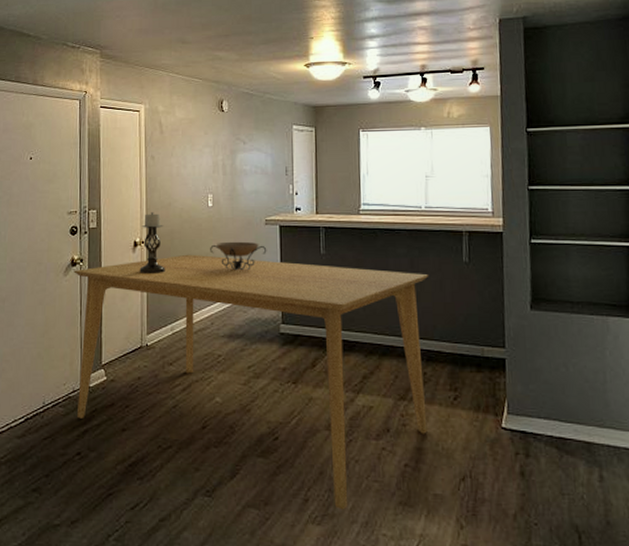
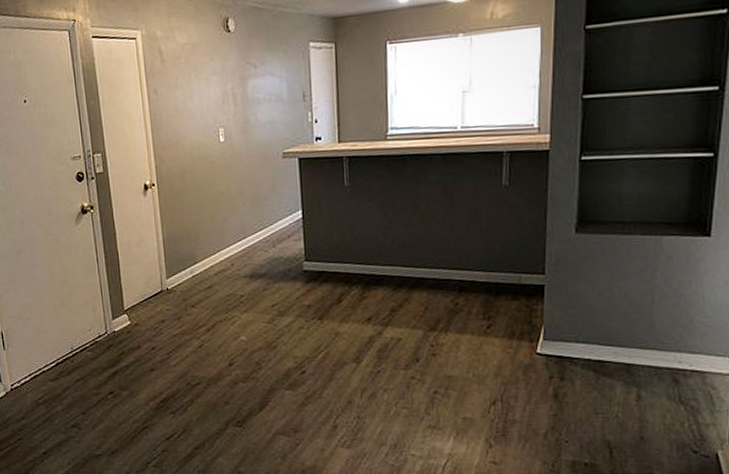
dining table: present [73,254,429,510] -> none [85,194,464,435]
candle holder: present [139,212,165,275] -> none [150,152,180,218]
decorative bowl: present [210,241,267,271] -> none [225,177,286,209]

